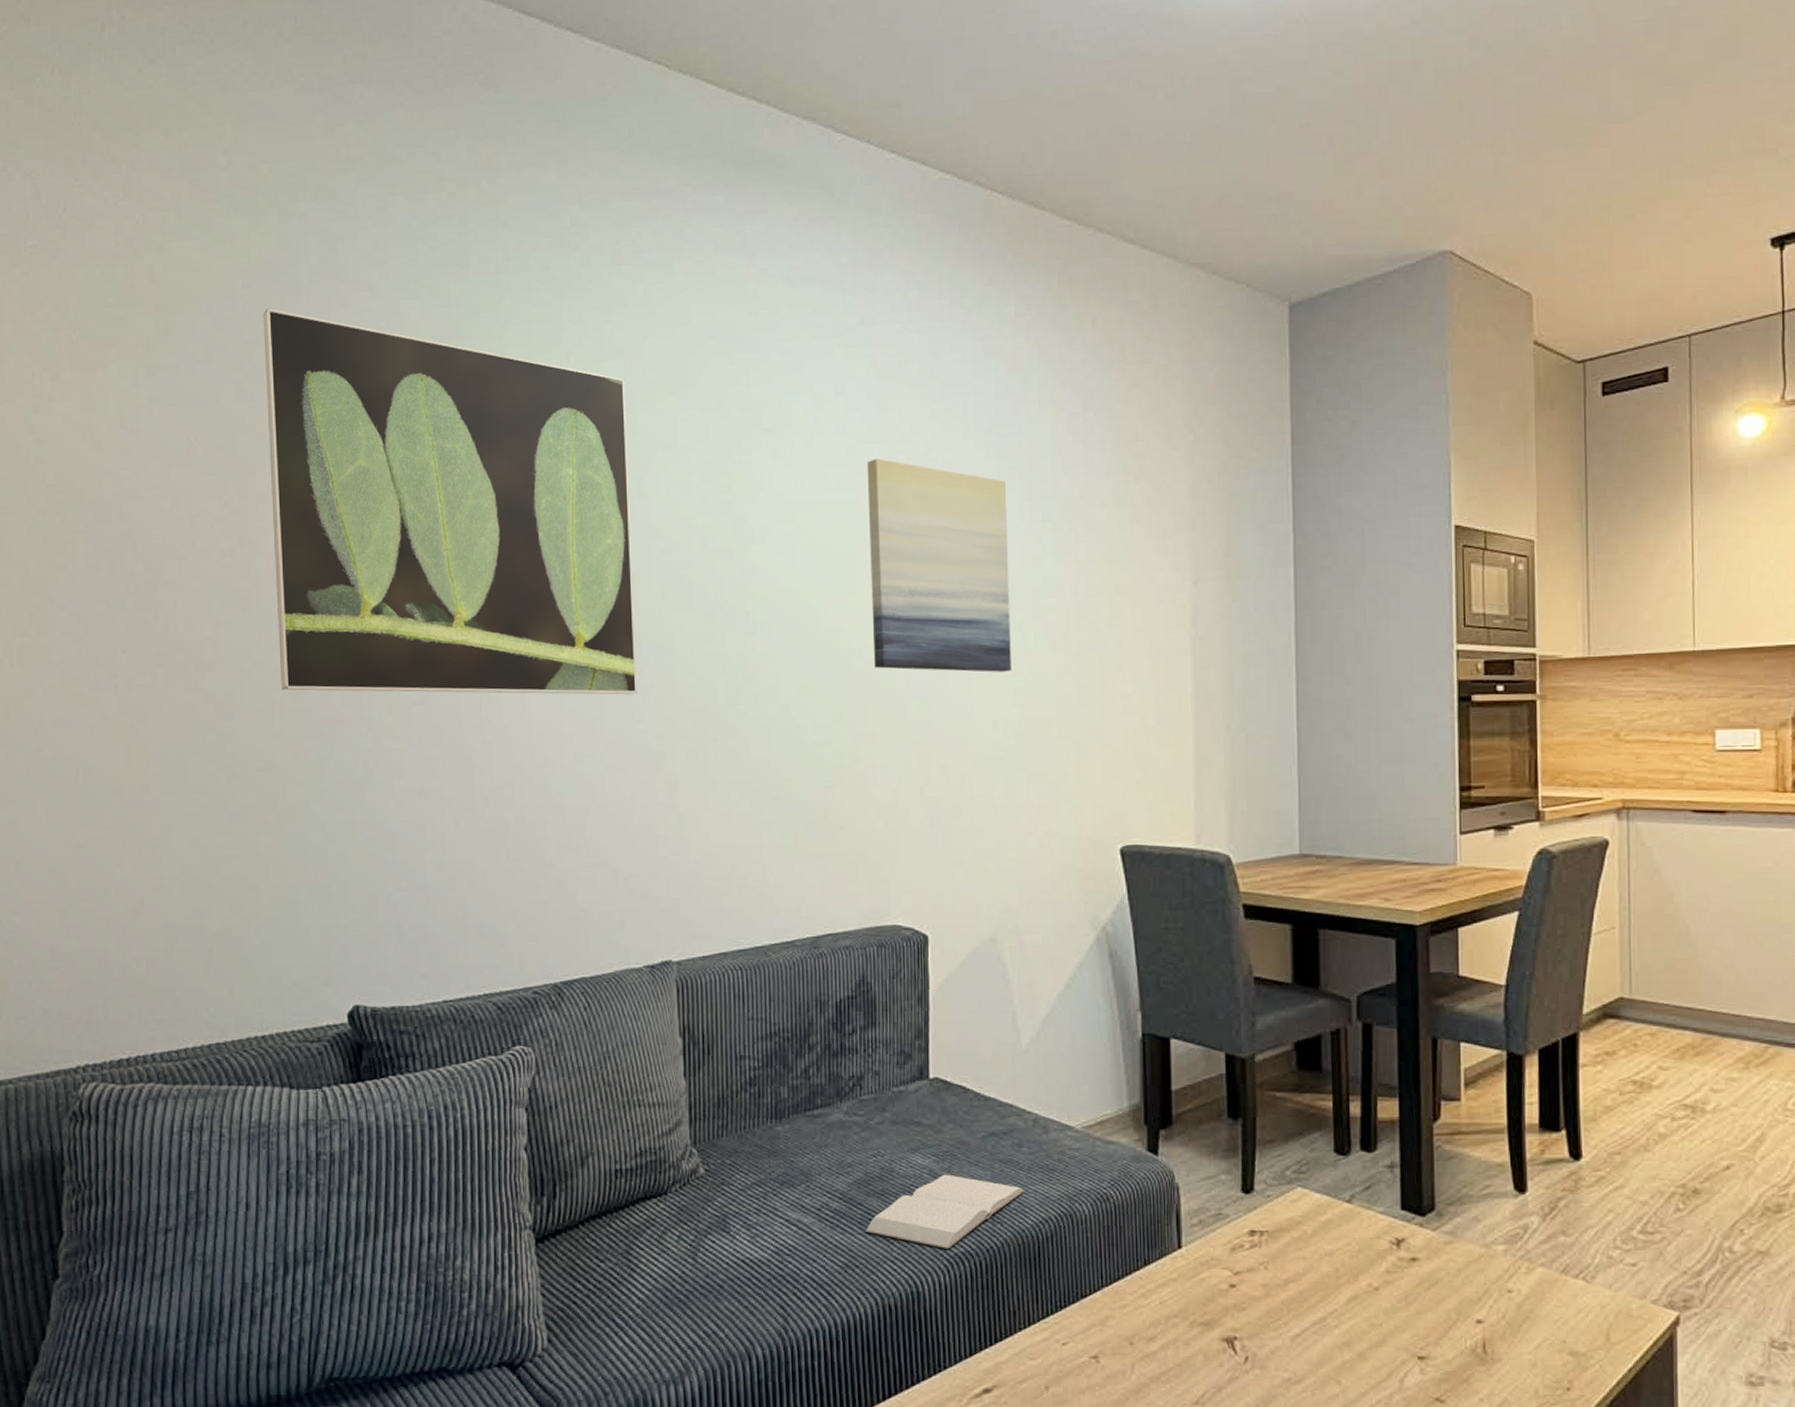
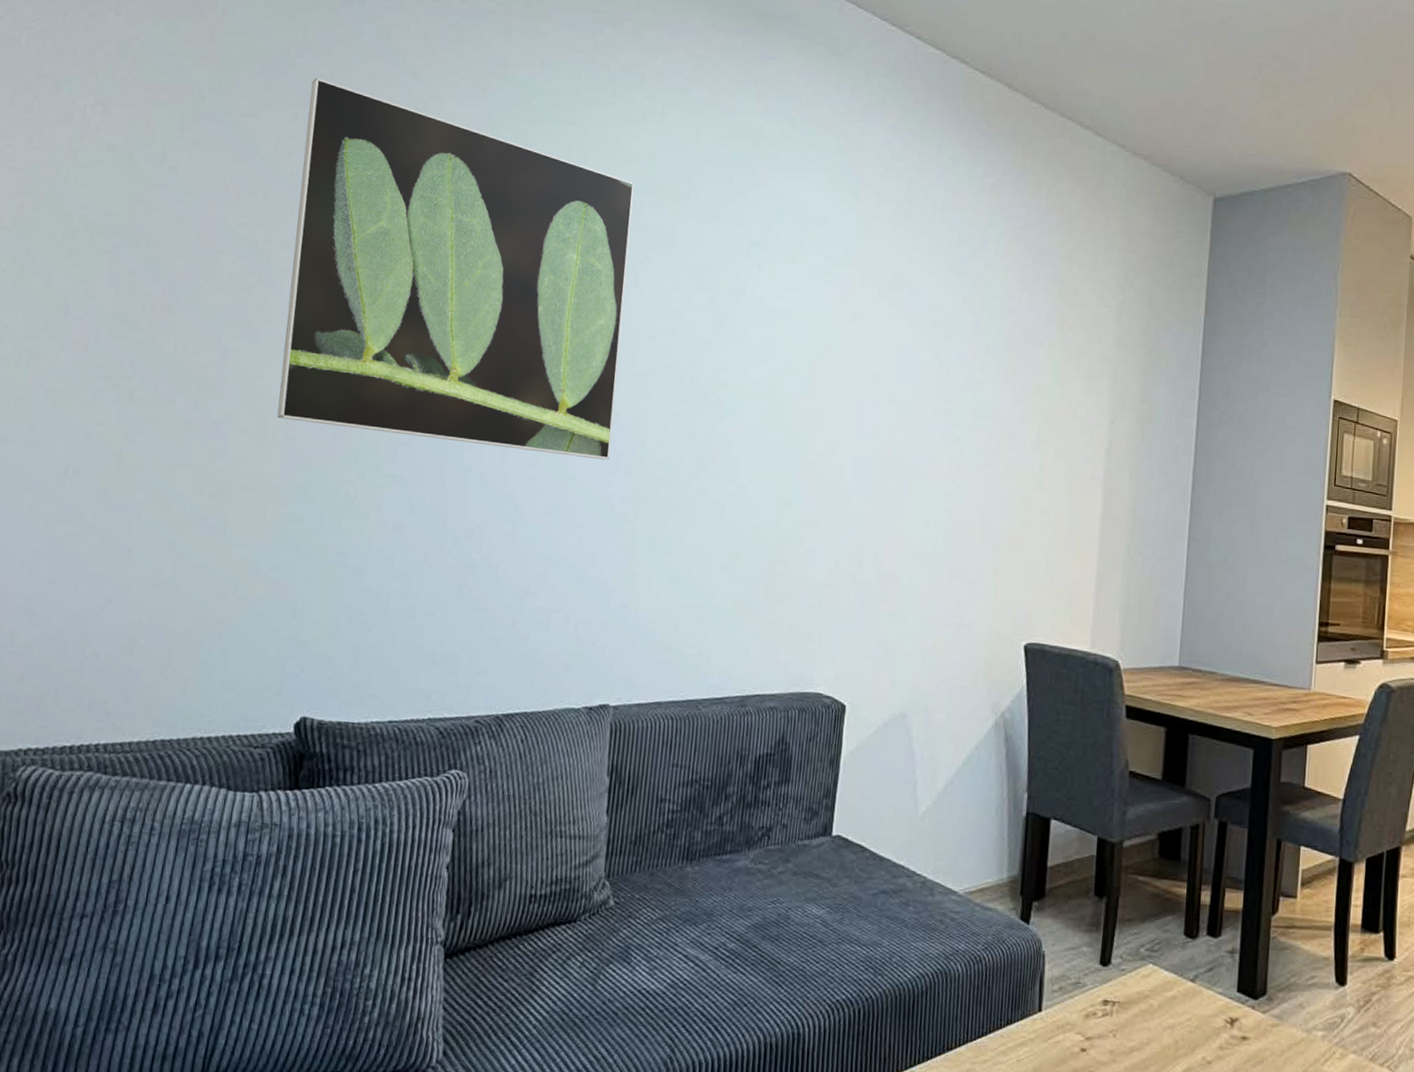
book: present [864,1174,1024,1249] -> none [756,925,906,995]
wall art: present [867,458,1011,672] -> none [826,280,959,479]

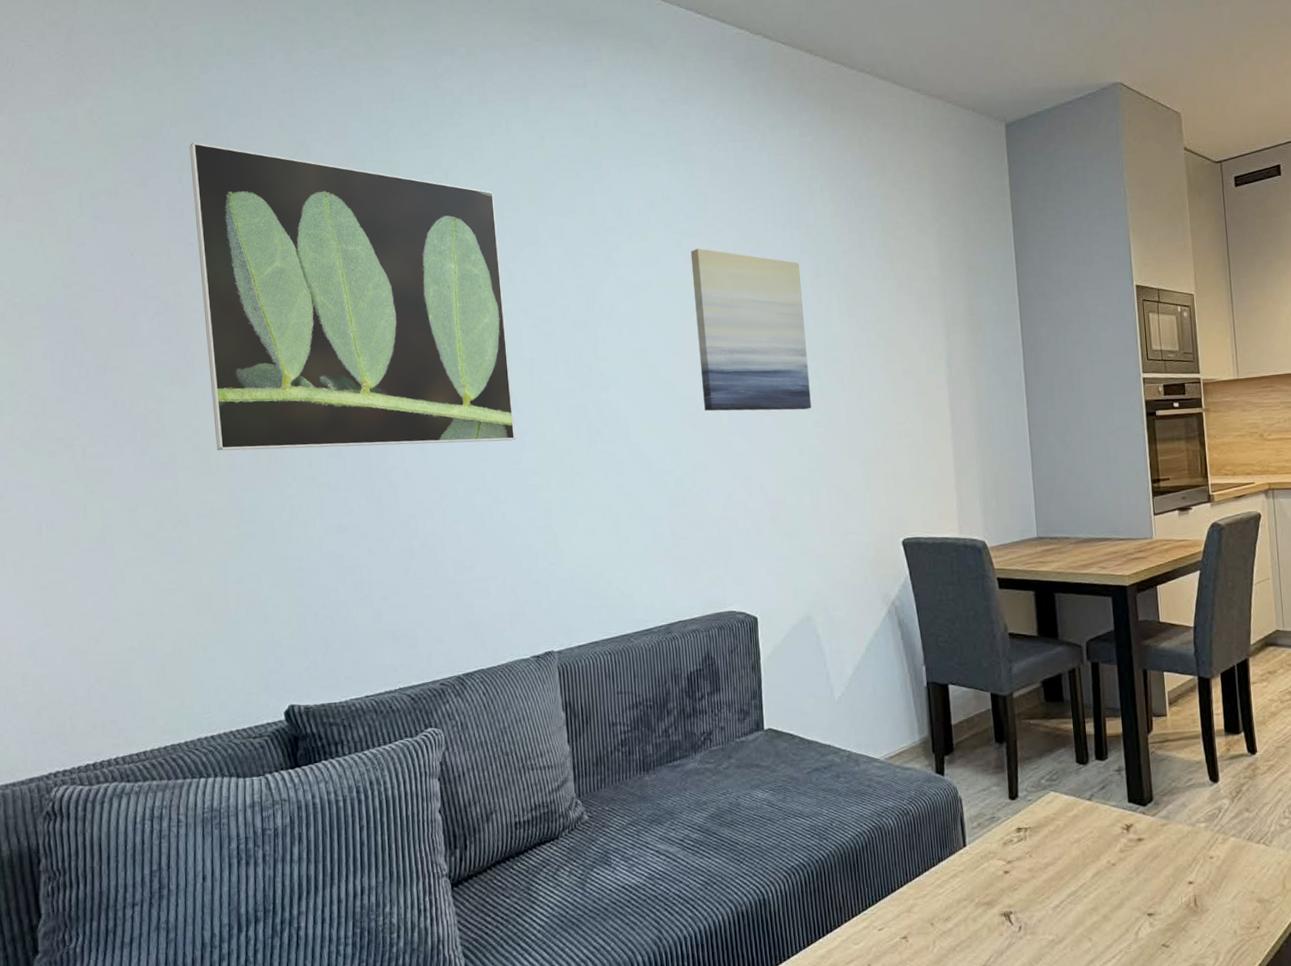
wall art: none [826,280,959,479] -> present [690,248,811,411]

